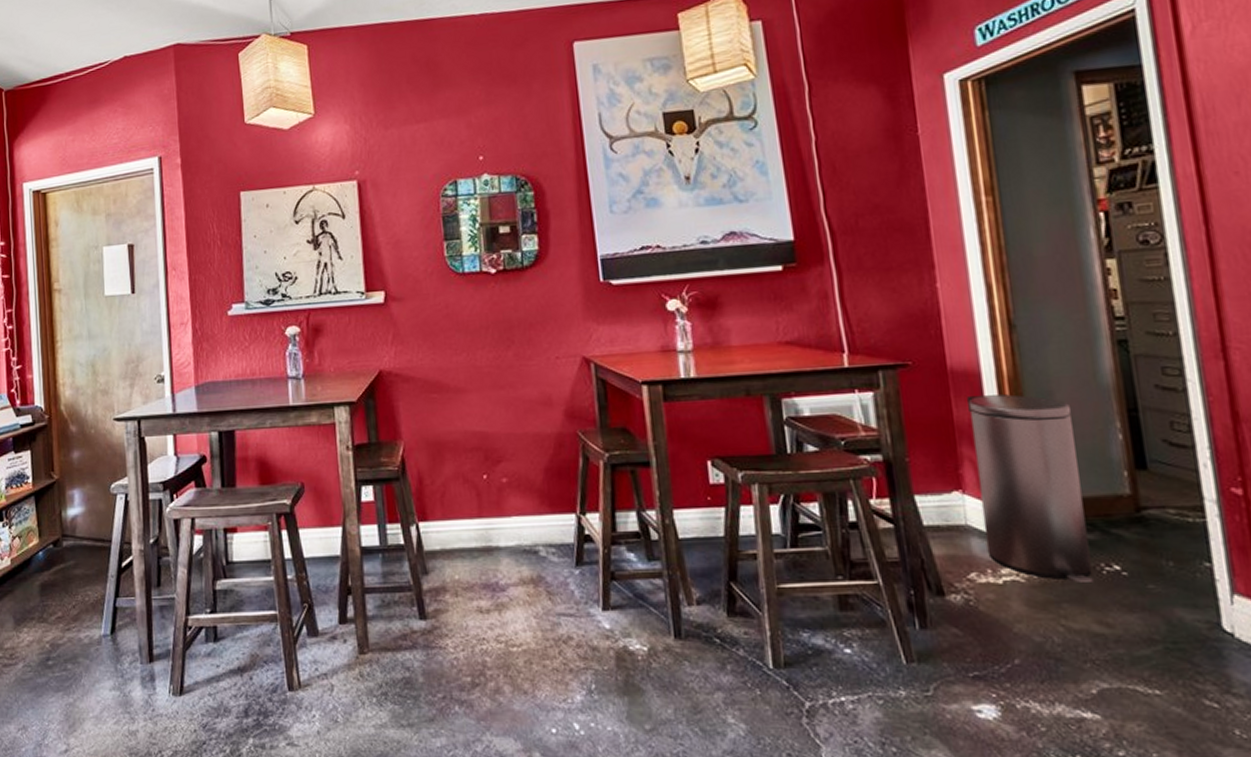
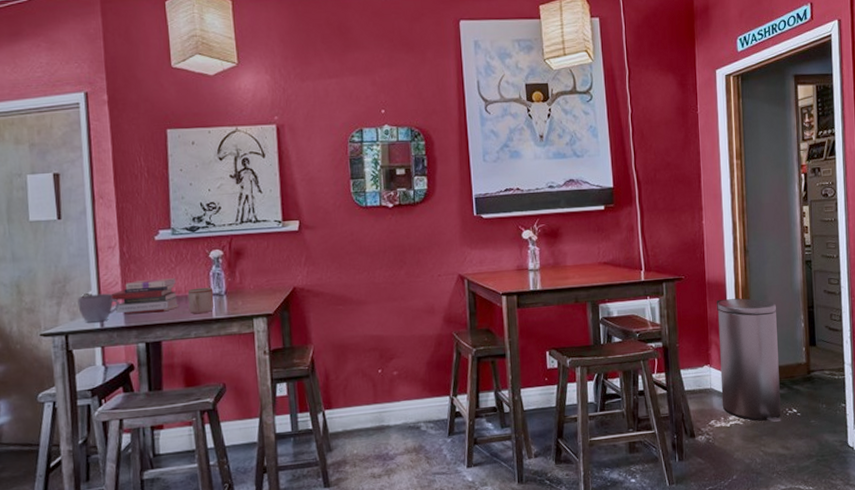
cup: none [150,374,192,409] -> present [77,293,120,324]
books: none [184,358,254,399] -> present [112,278,179,314]
mug: none [262,369,291,400] -> present [187,287,214,314]

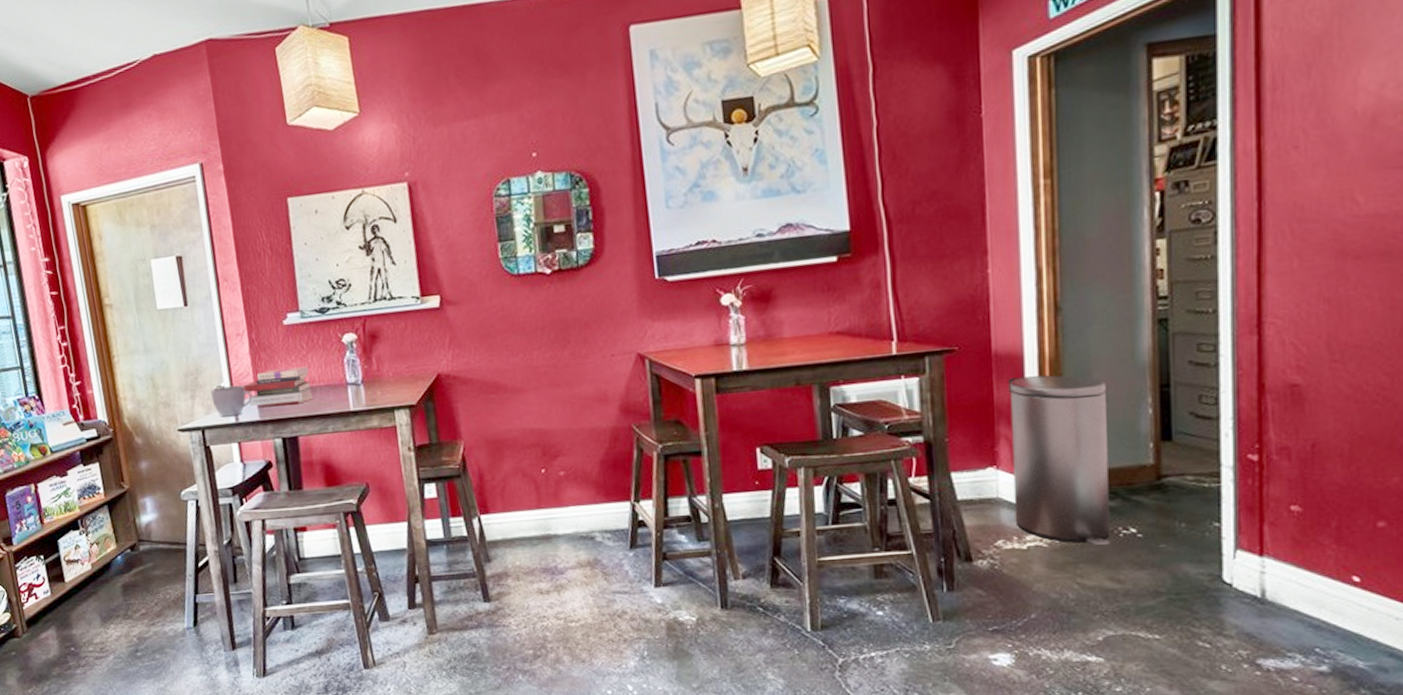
mug: present [187,287,214,314] -> none [321,375,351,406]

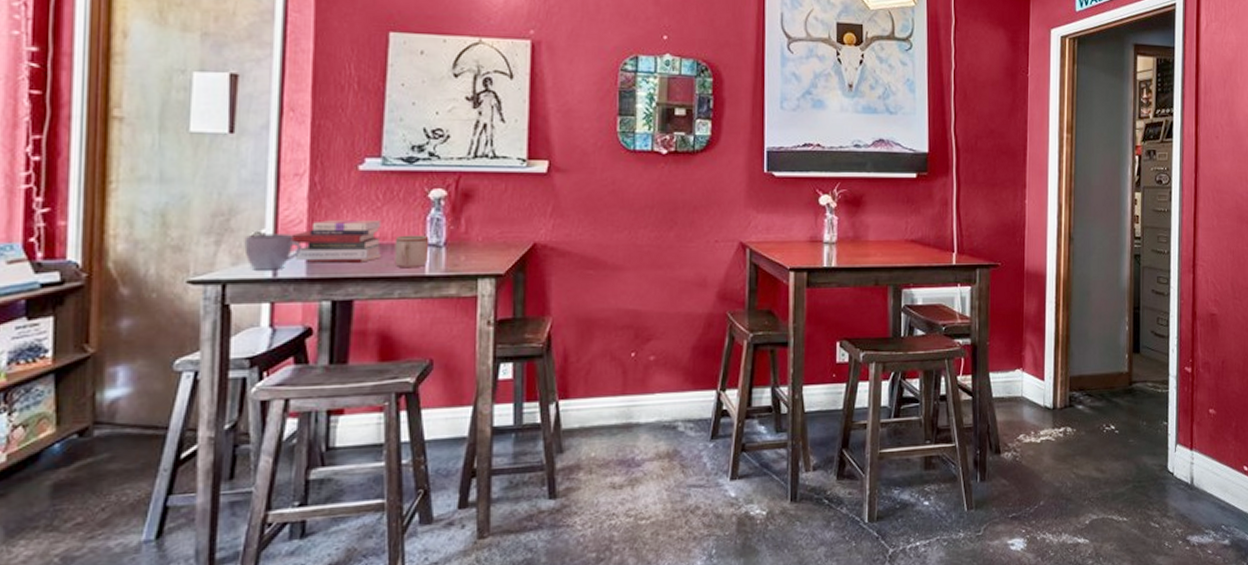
mug: none [321,375,351,406] -> present [394,235,430,269]
pedal bin: present [1009,375,1110,546] -> none [1033,293,1100,441]

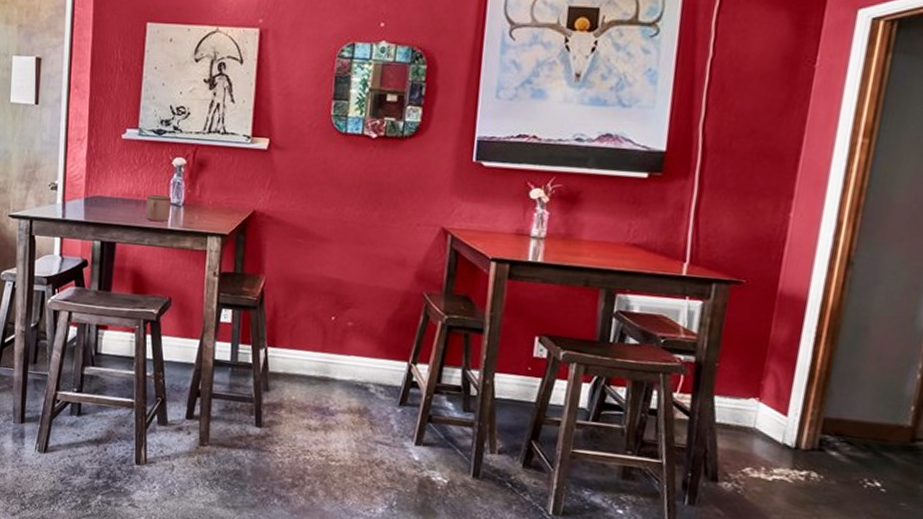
cup: present [244,234,302,272] -> none [44,184,82,214]
books: present [293,219,382,263] -> none [76,176,137,214]

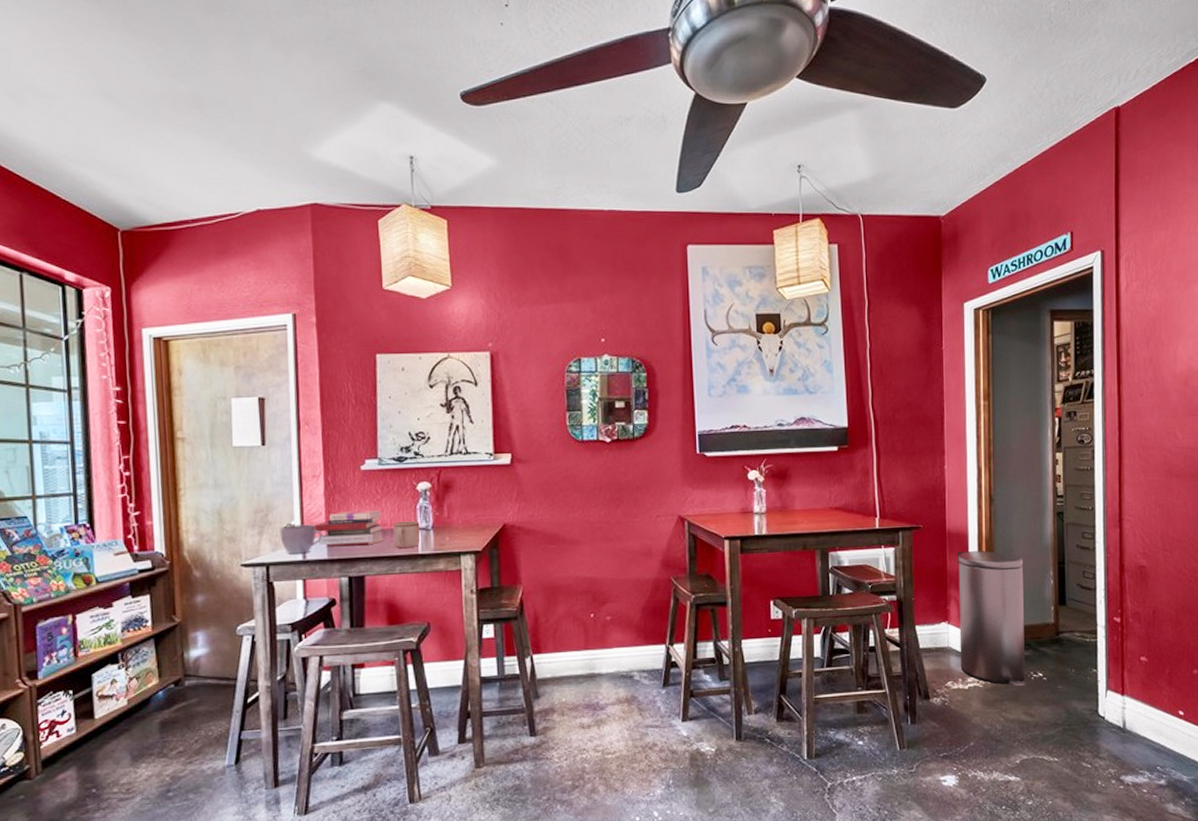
cup: none [44,184,82,214] -> present [280,524,323,555]
books: none [76,176,137,214] -> present [315,510,384,547]
pedal bin: none [766,319,882,494] -> present [958,551,1025,687]

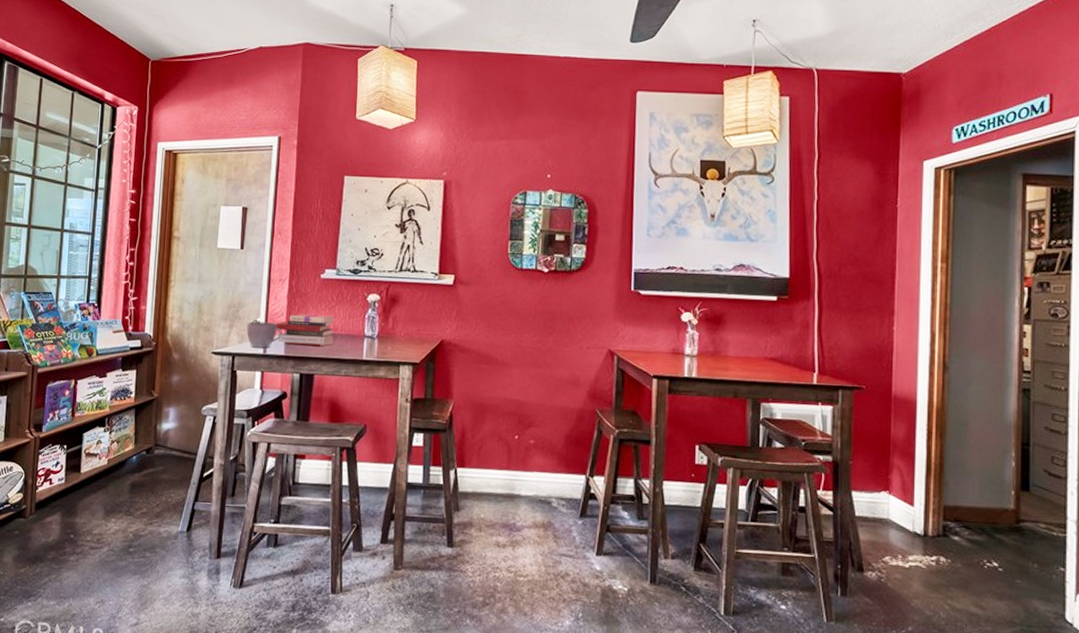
mug: present [393,521,420,549] -> none [342,328,367,354]
pedal bin: present [958,551,1025,687] -> none [901,419,981,575]

